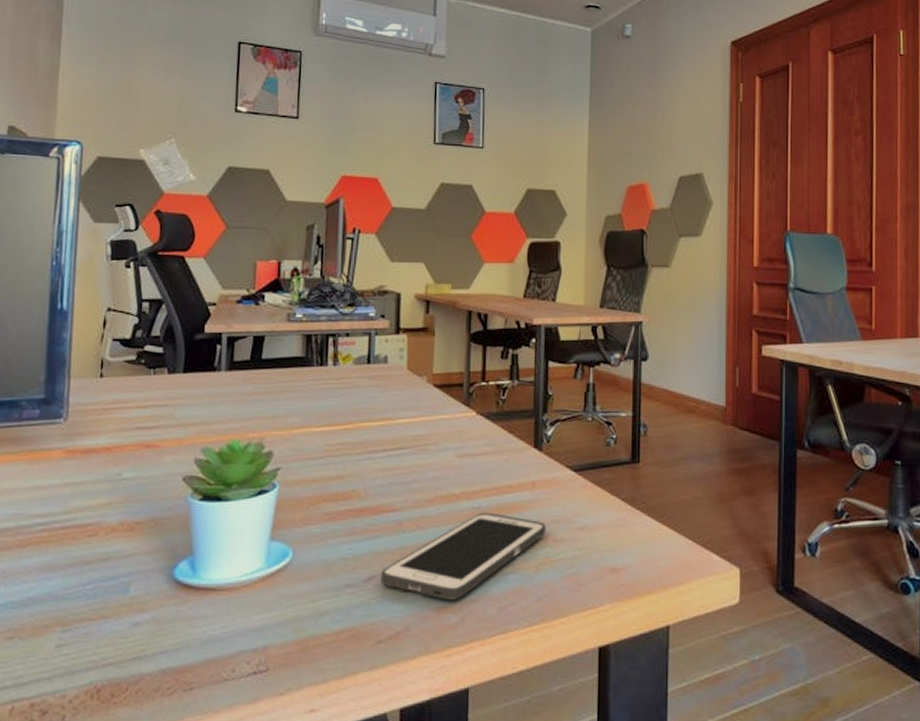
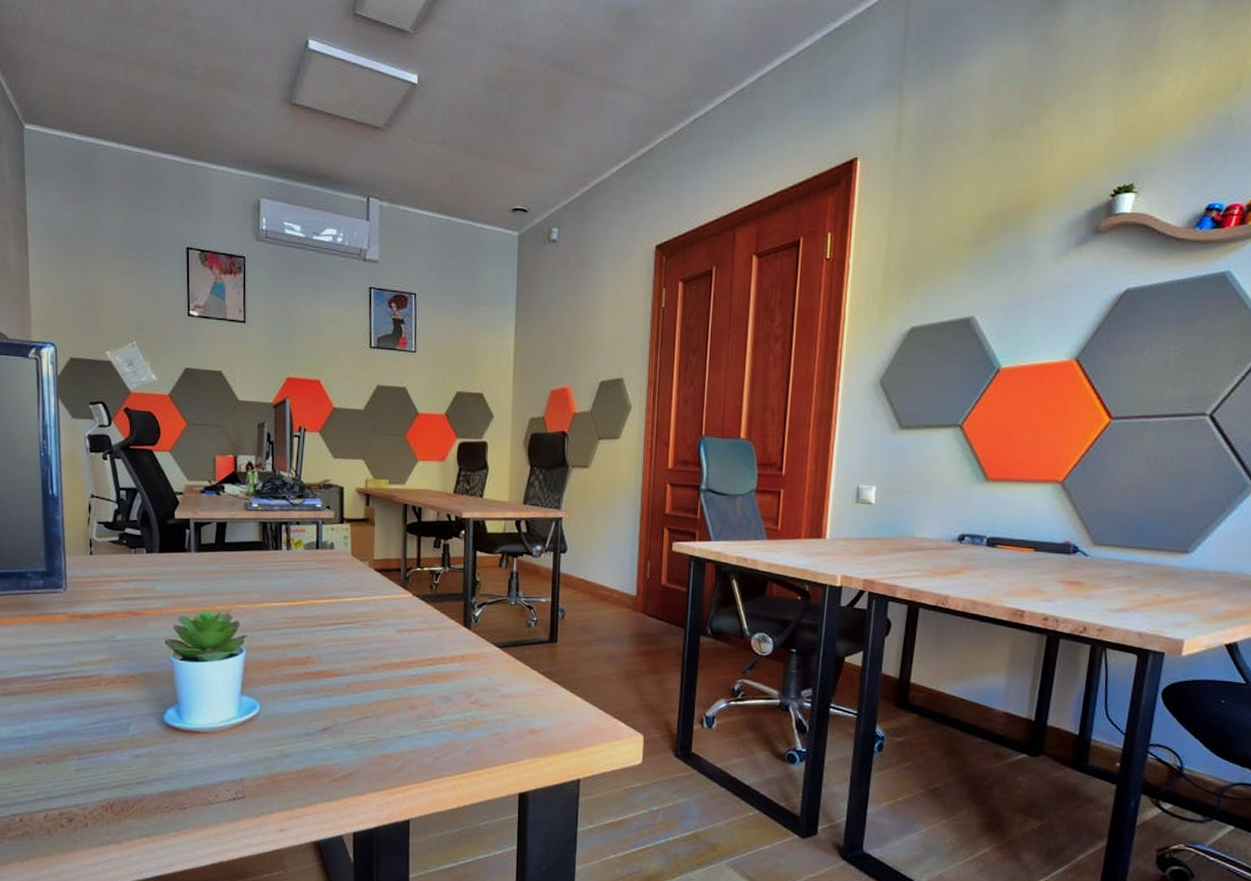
cell phone: present [381,512,546,600] -> none [334,679,474,750]

